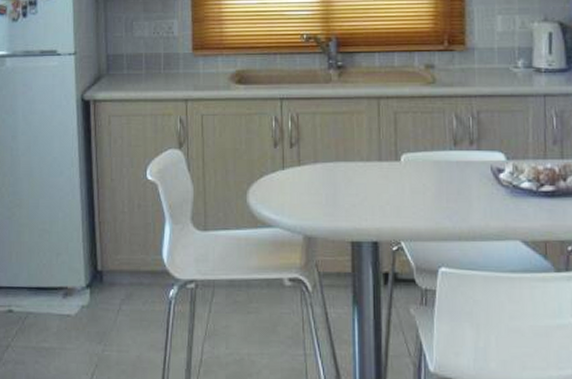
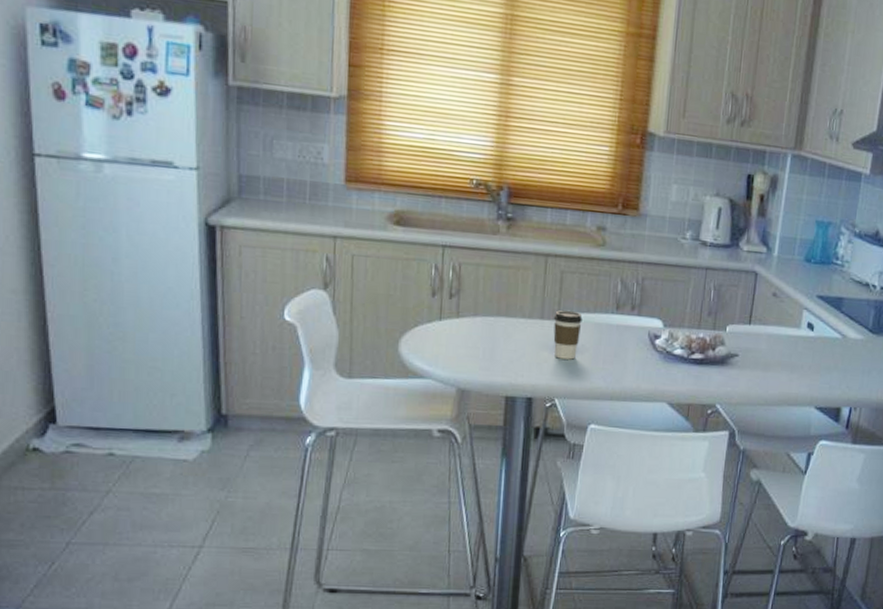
coffee cup: none [391,151,421,200] -> present [553,310,583,360]

